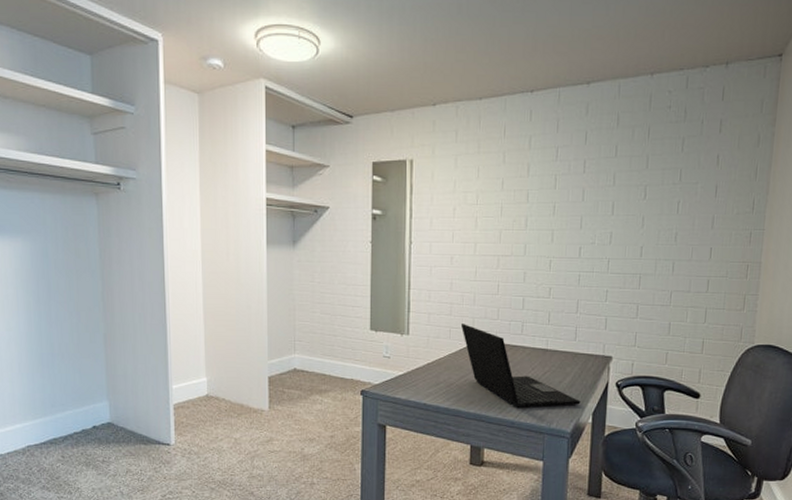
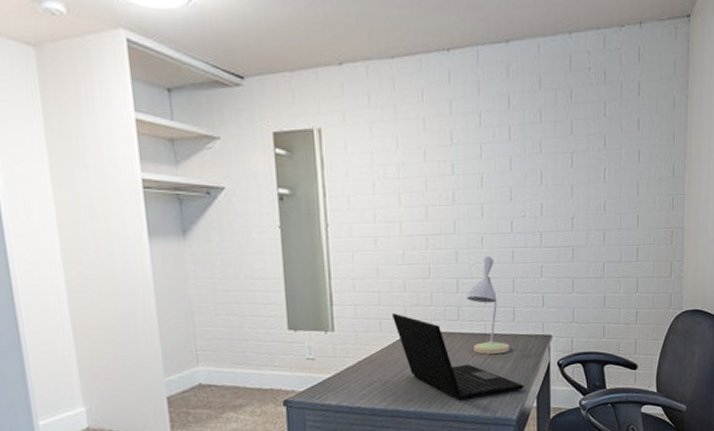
desk lamp: none [531,279,570,370] -> present [467,257,510,355]

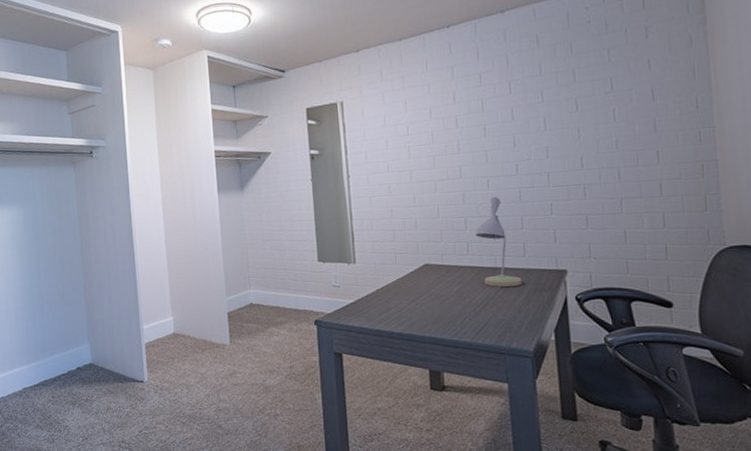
laptop: present [391,313,524,400] -> none [405,248,540,328]

